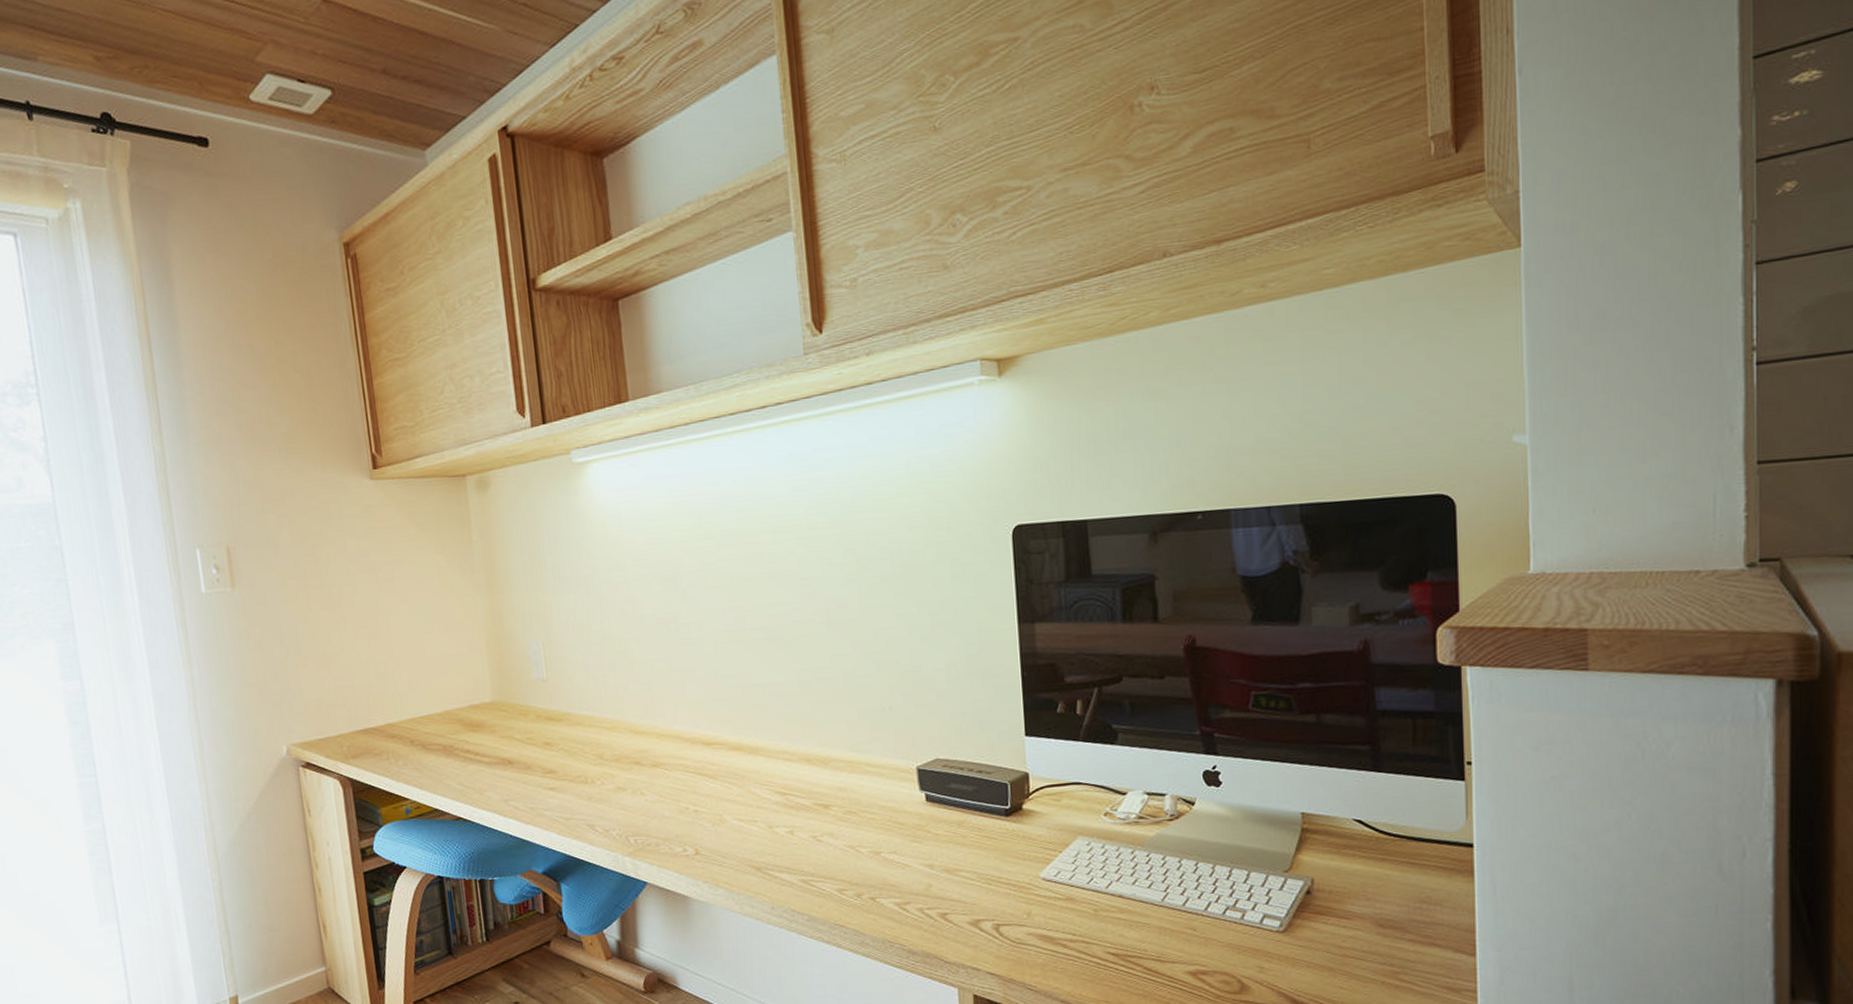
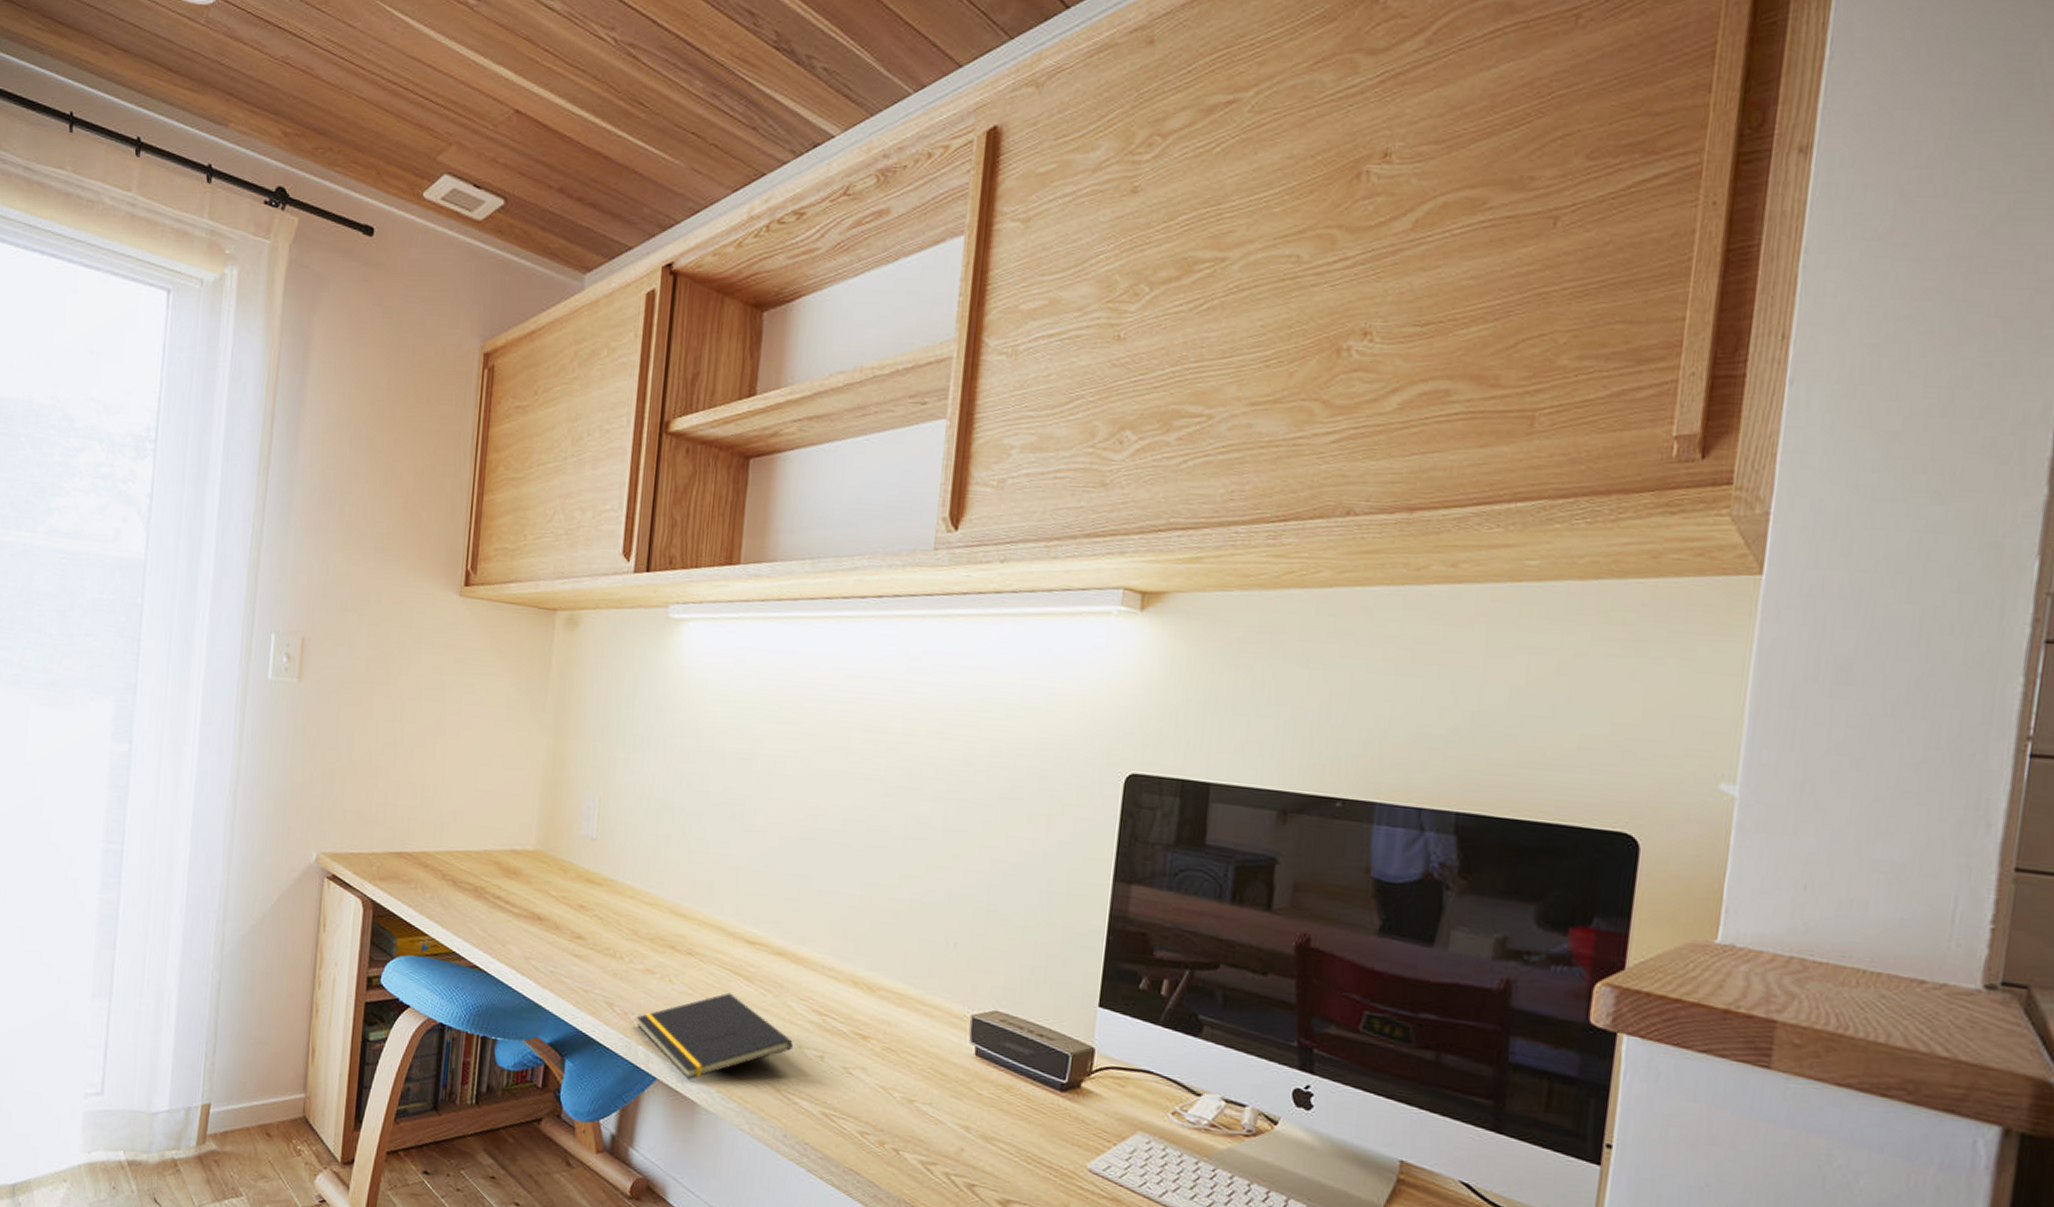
notepad: none [617,792,764,877] -> present [636,992,793,1079]

